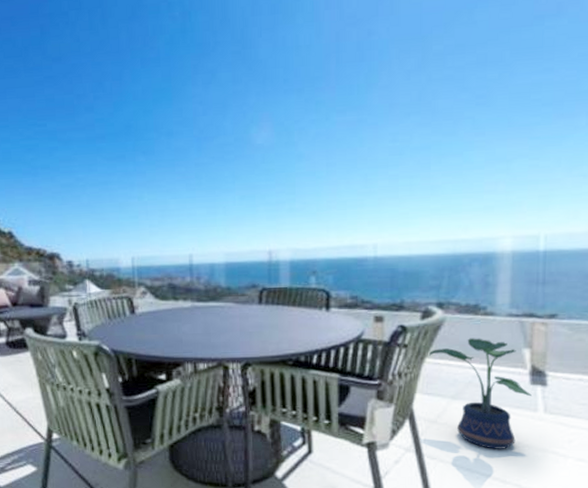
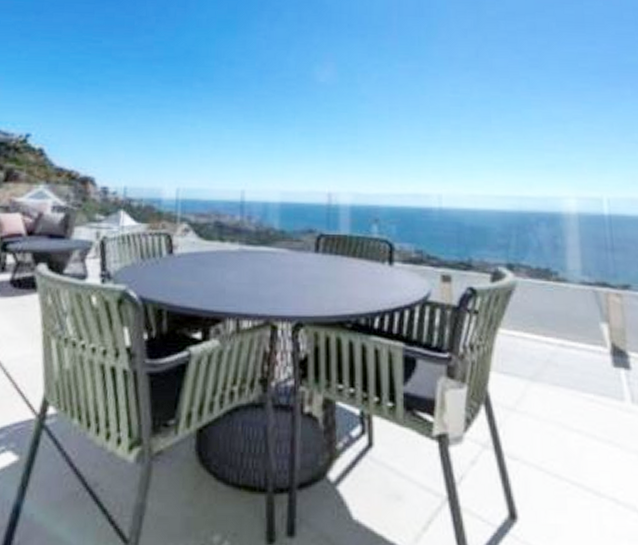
potted plant: present [429,338,532,449] -> none [502,307,616,449]

